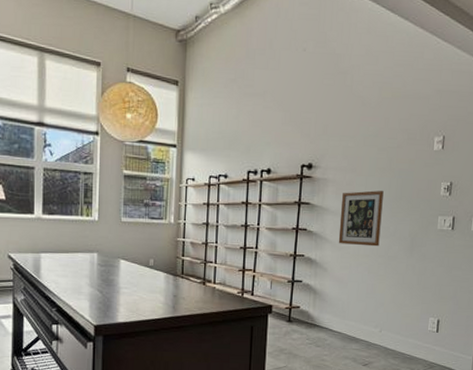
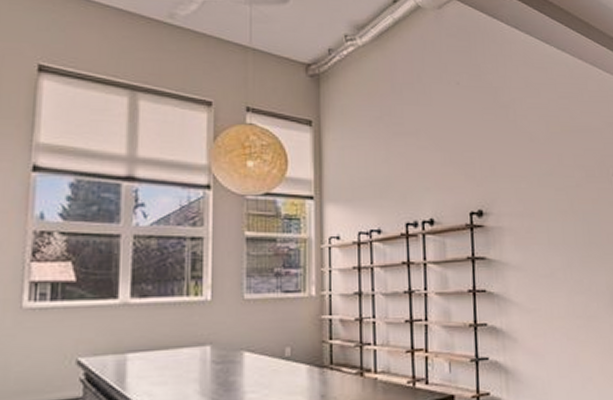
wall art: present [338,190,384,247] -> none [523,237,575,306]

